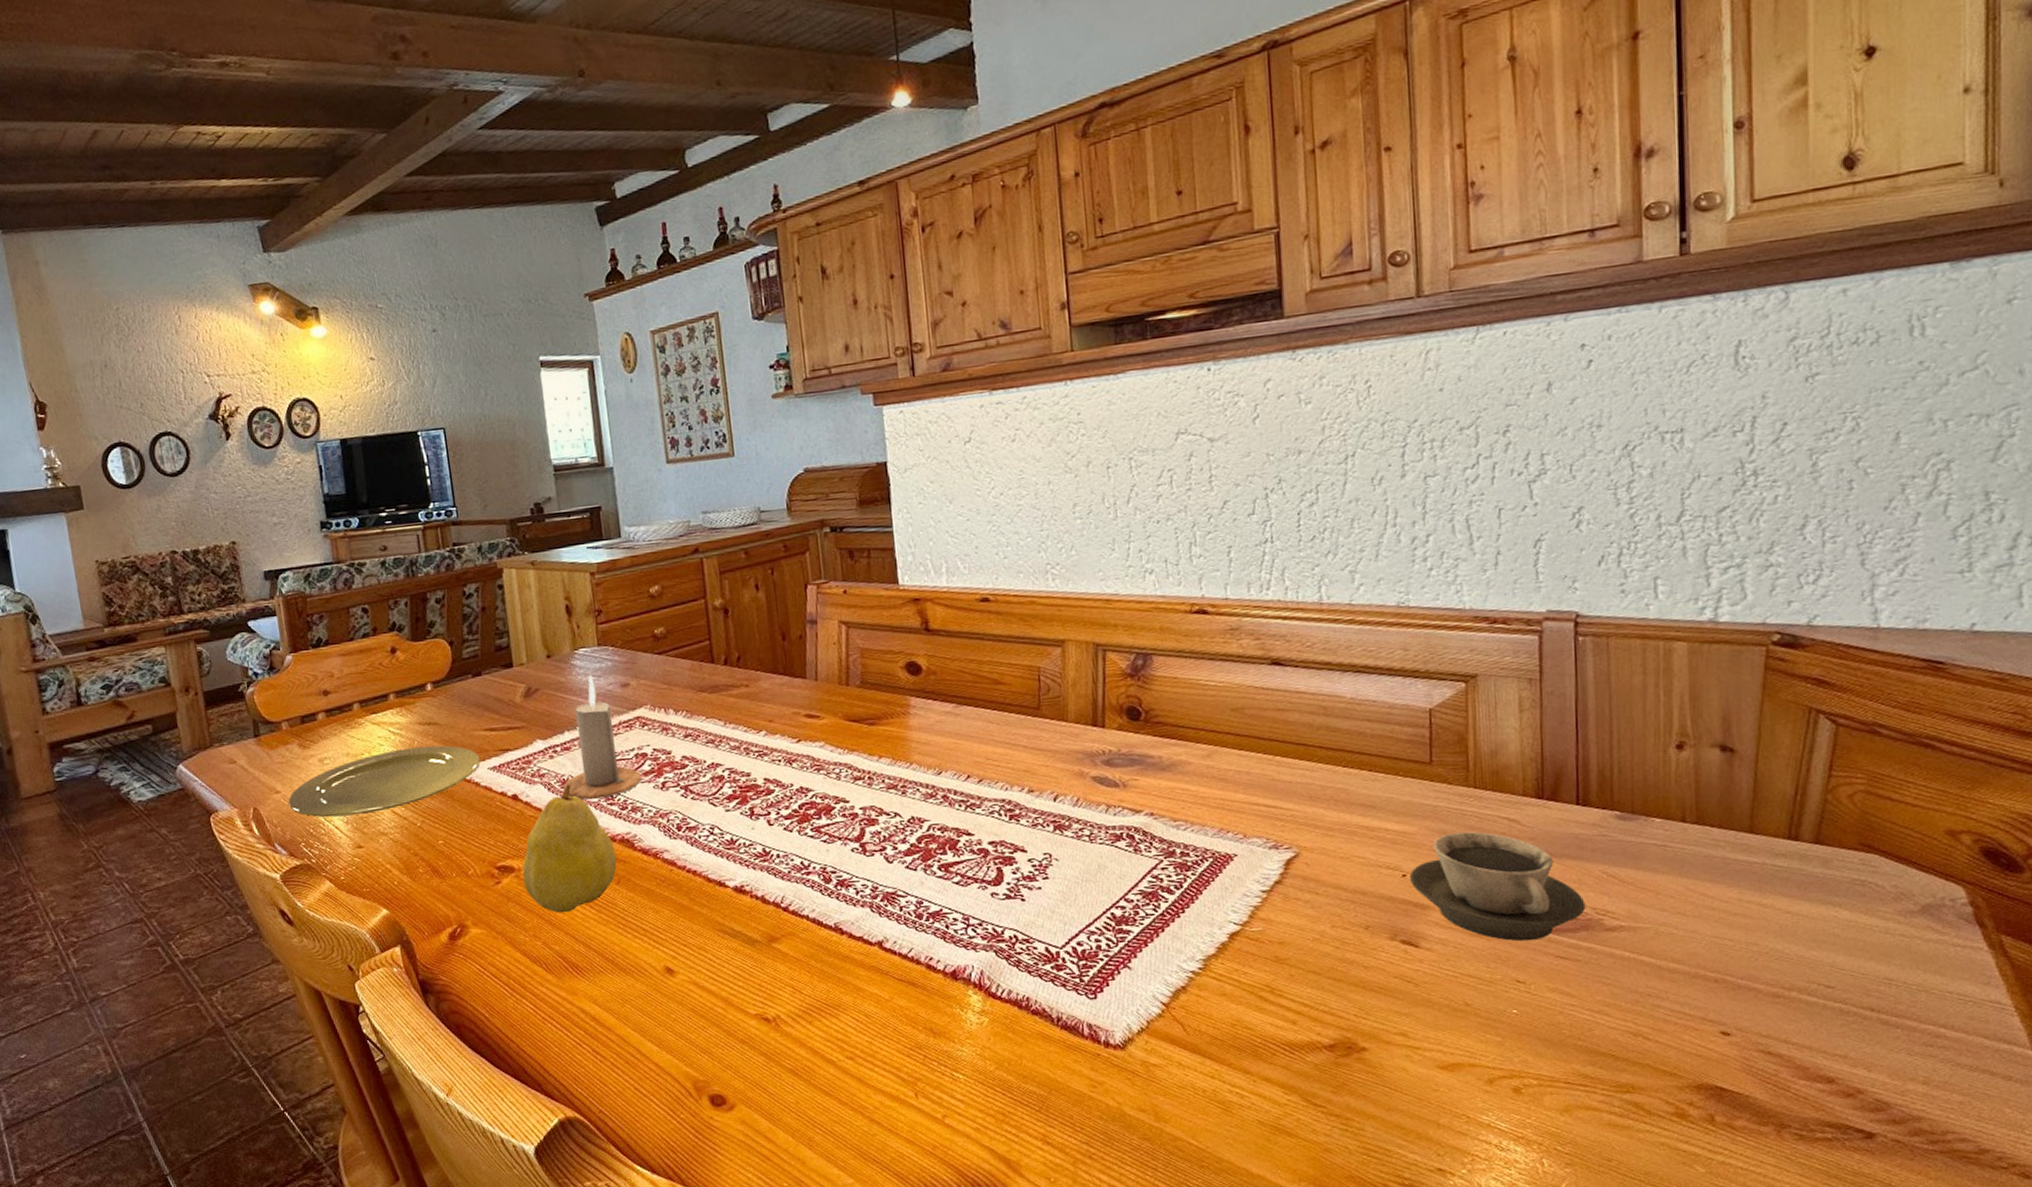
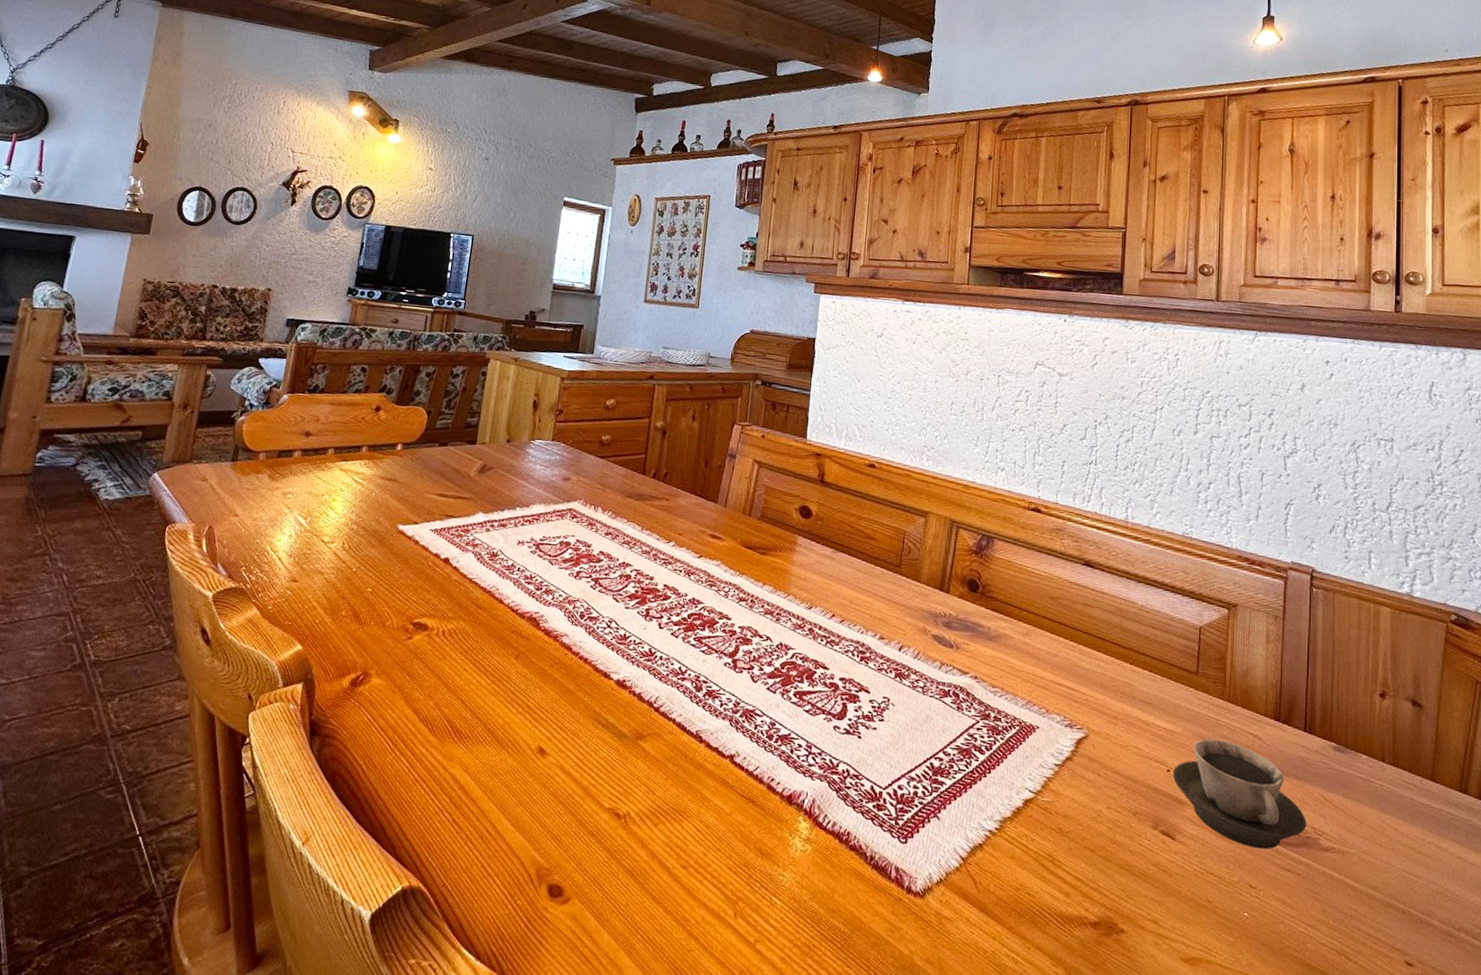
plate: present [288,745,481,818] -> none [242,497,426,551]
fruit: present [522,784,617,914] -> none [432,557,522,678]
candle: present [563,674,642,800] -> none [490,464,561,576]

